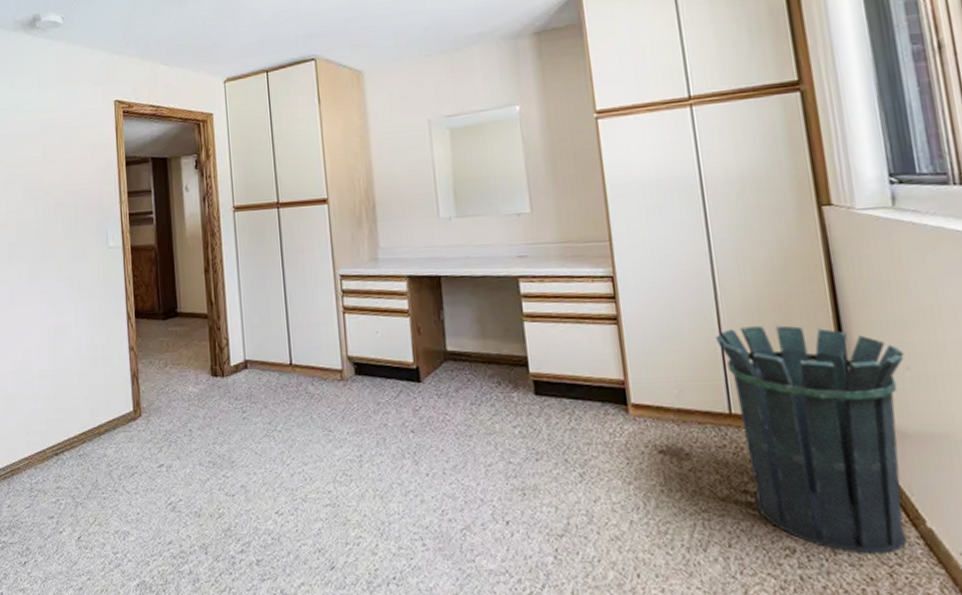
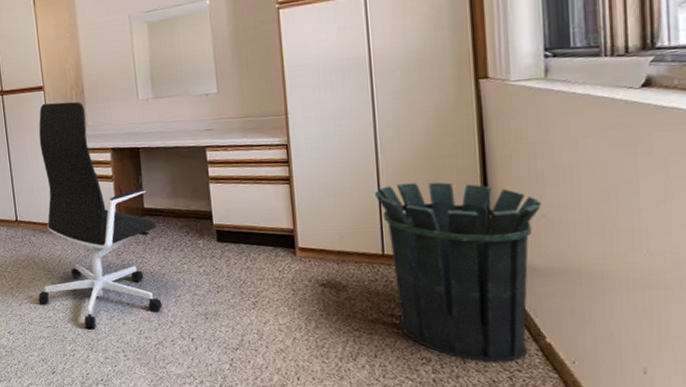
office chair: none [315,218,470,509] -> present [38,102,163,330]

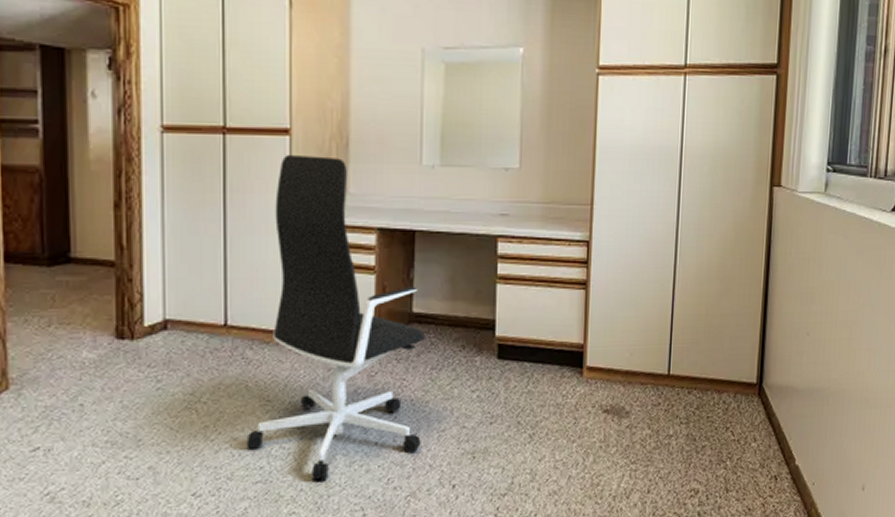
waste bin: present [374,182,542,363] -> none [668,294,808,491]

